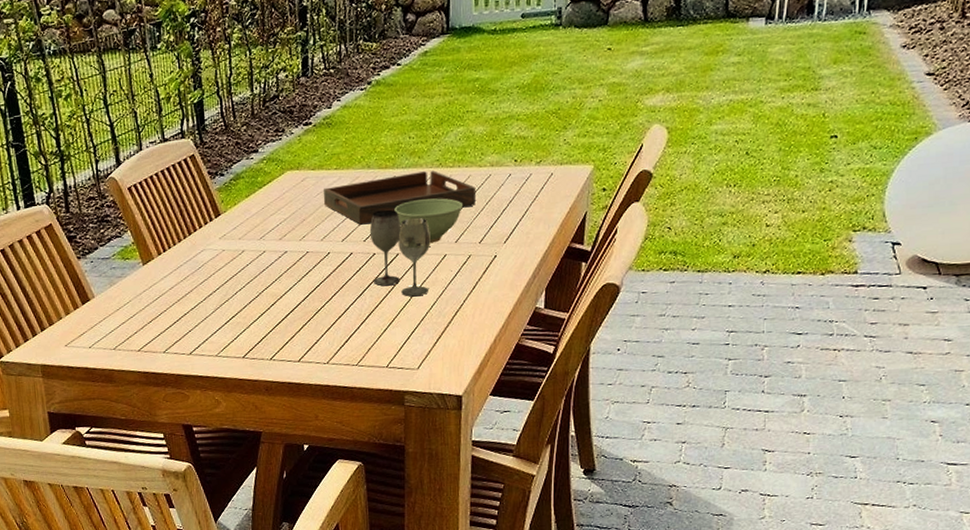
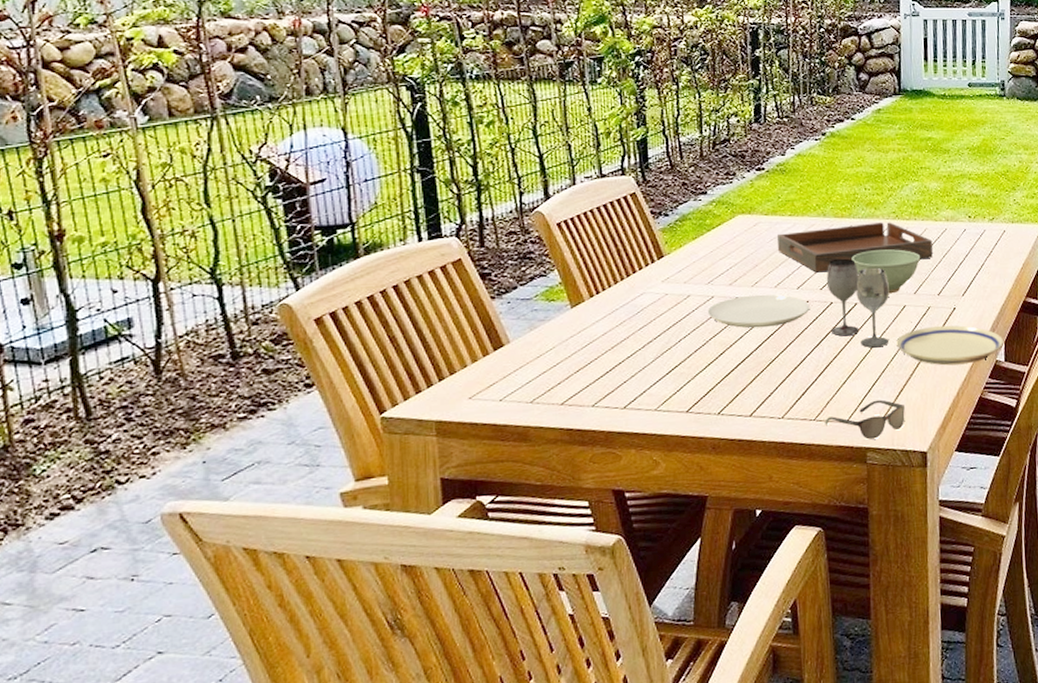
plate: none [259,247,354,280] -> present [707,294,810,328]
sunglasses: none [366,346,442,384] -> present [824,399,905,440]
plate: none [436,273,544,313] -> present [896,325,1003,366]

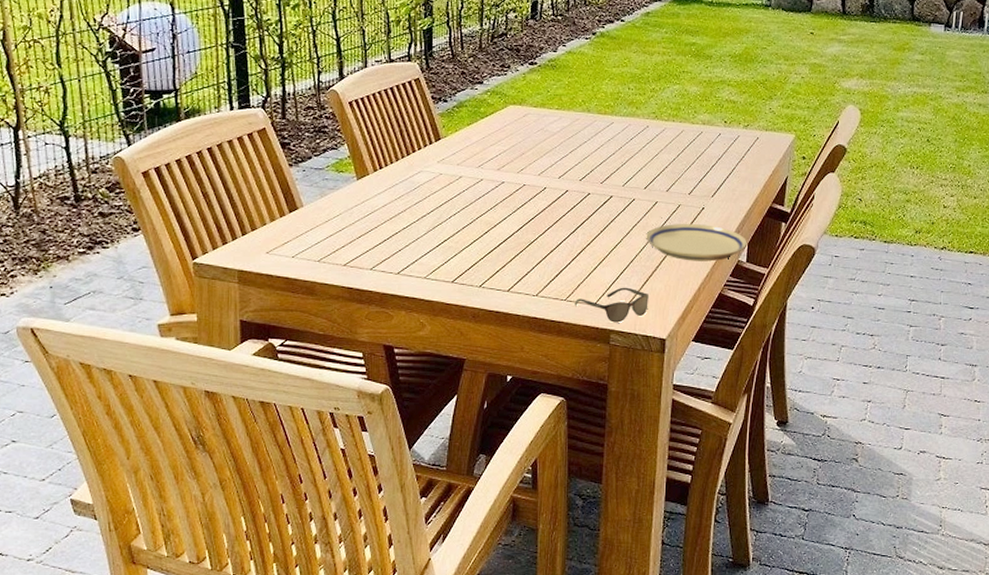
plate: present [707,294,810,328] -> none [476,180,569,212]
serving tray: present [776,222,934,273] -> none [543,121,689,165]
wineglass: present [826,258,890,348] -> none [586,153,644,239]
bowl: present [851,249,921,294] -> none [611,147,676,190]

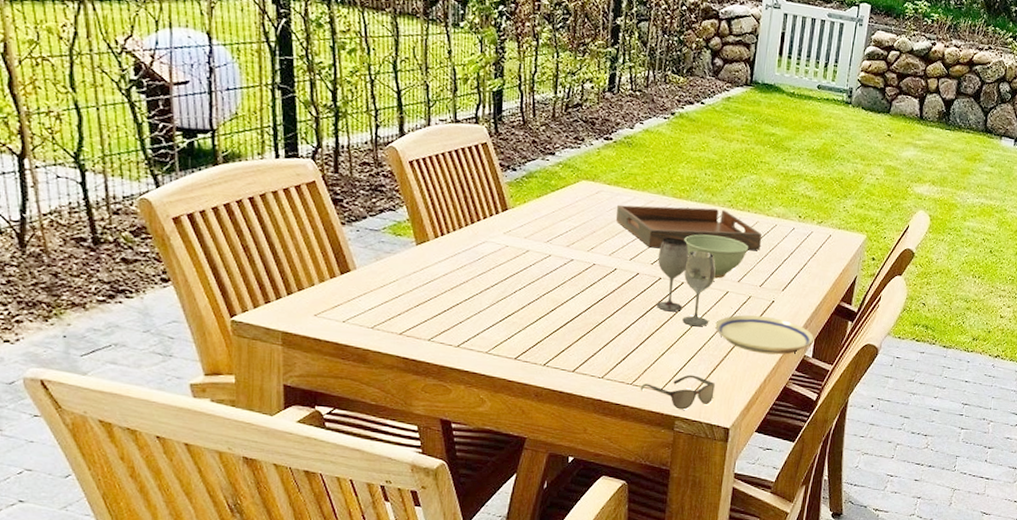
serving tray: none [543,121,689,165] -> present [615,204,762,251]
wineglass: none [586,153,644,239] -> present [656,237,716,327]
bowl: none [611,147,676,190] -> present [684,234,749,279]

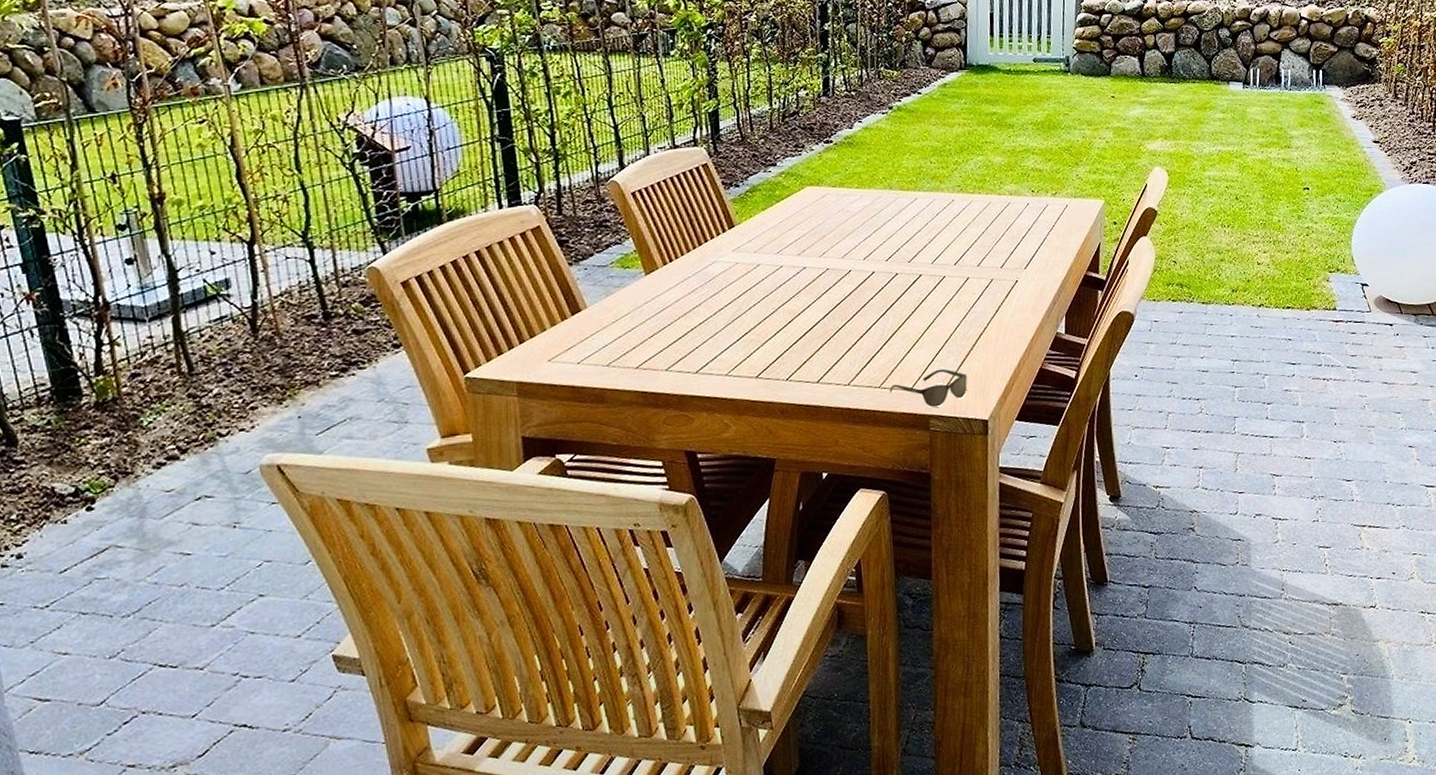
serving tray: present [615,204,762,251] -> none [844,195,997,244]
wineglass: present [656,237,716,327] -> none [892,230,953,318]
bowl: present [684,234,749,279] -> none [917,222,985,266]
plate: present [715,315,814,355] -> none [959,298,1064,337]

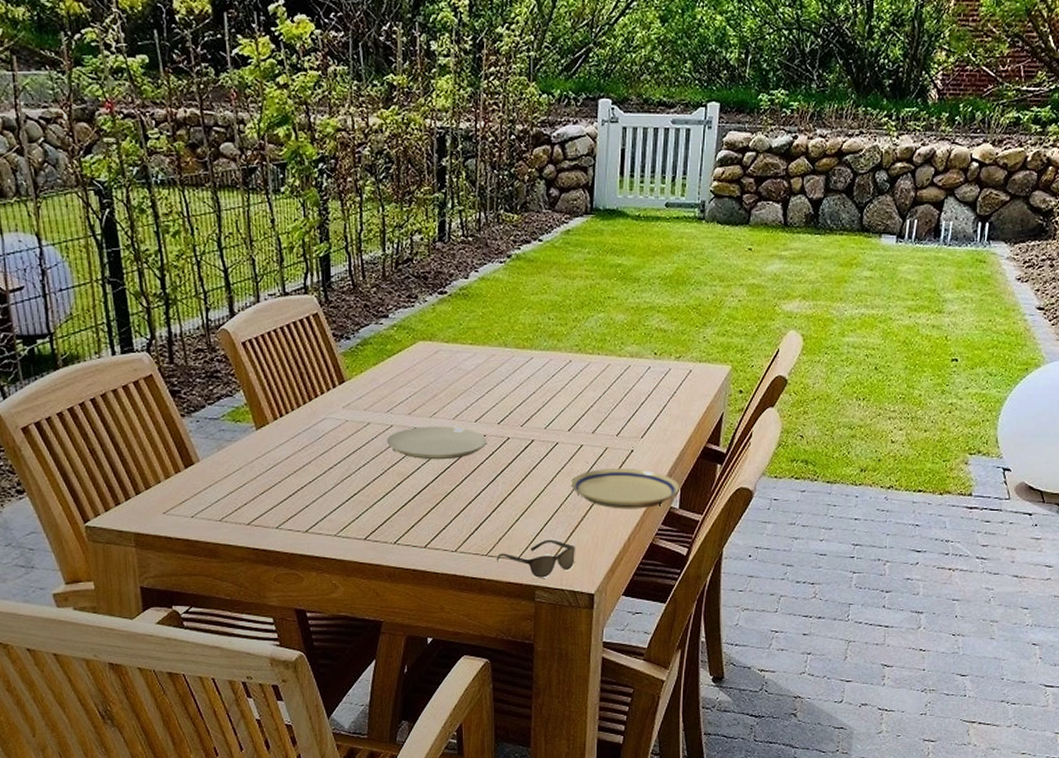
plate: none [776,264,876,298] -> present [386,426,487,460]
plate: none [959,298,1064,337] -> present [571,469,679,509]

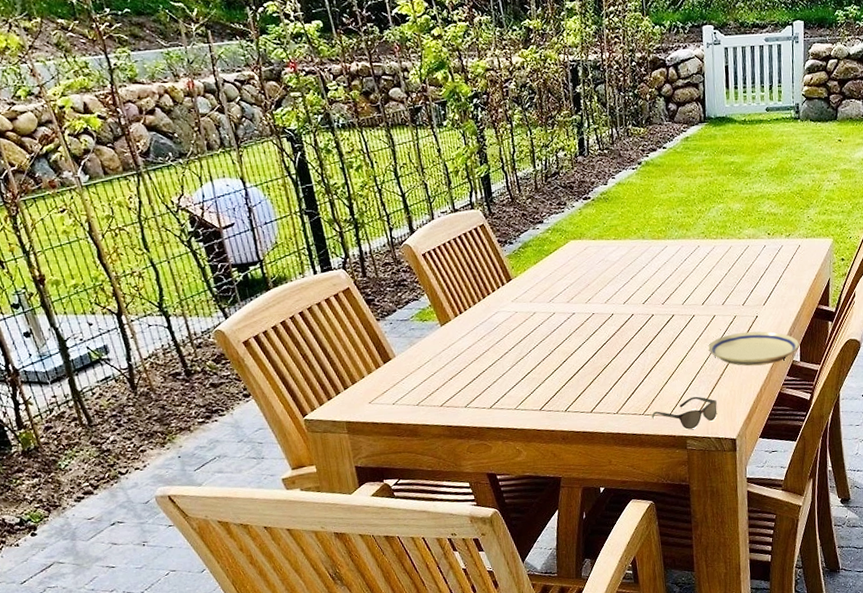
plate: present [386,426,487,460] -> none [550,309,635,339]

